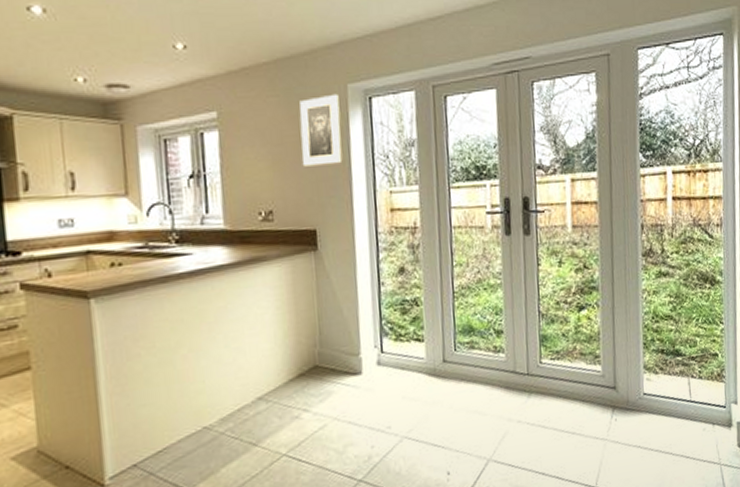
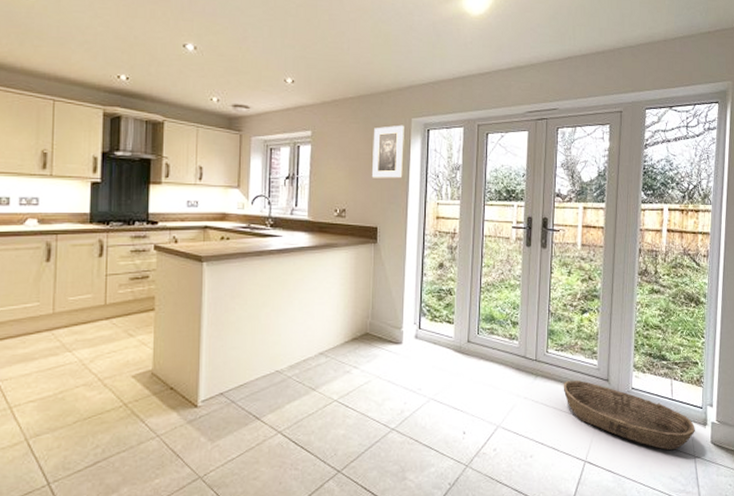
basket: none [562,392,719,462] -> present [563,380,695,451]

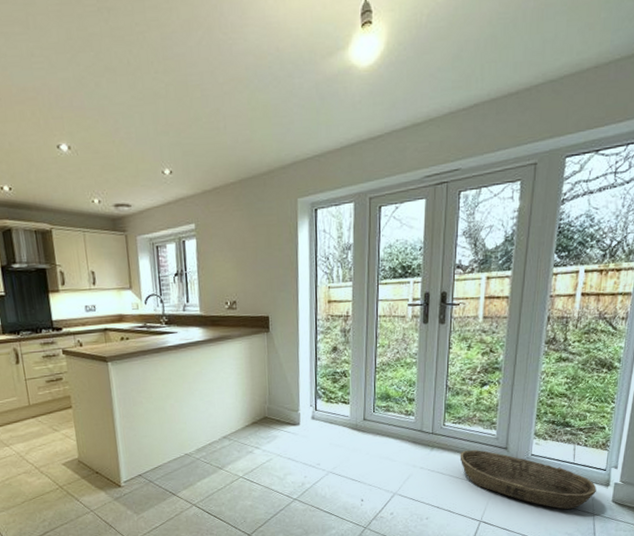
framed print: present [371,125,404,179] -> none [258,207,291,267]

